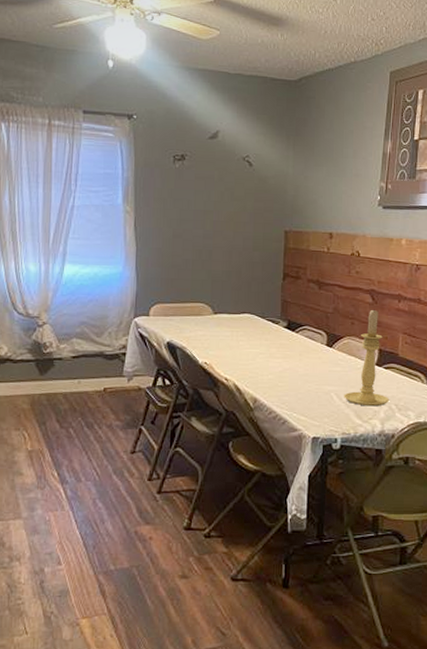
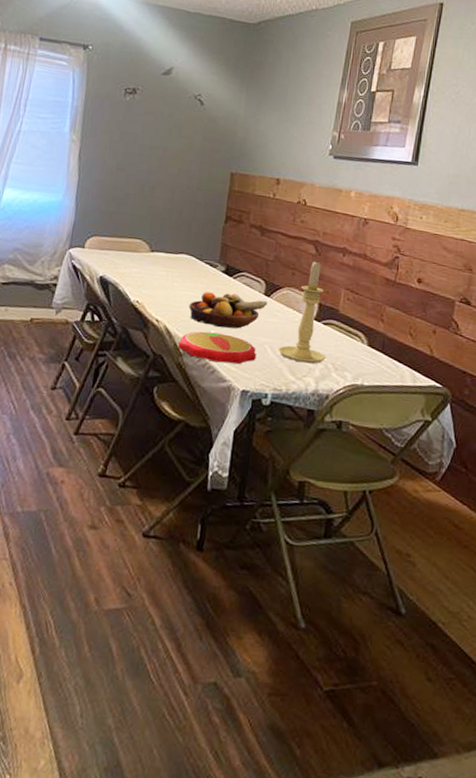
plate: none [248,385,324,414] -> present [177,331,257,364]
fruit bowl: none [255,347,330,381] -> present [189,292,267,329]

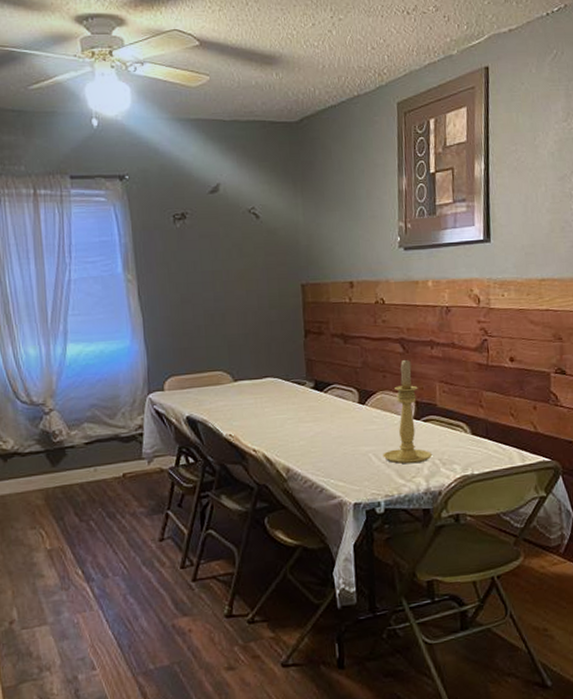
plate: present [177,331,257,364] -> none [280,450,362,481]
fruit bowl: present [189,292,267,329] -> none [284,408,364,445]

